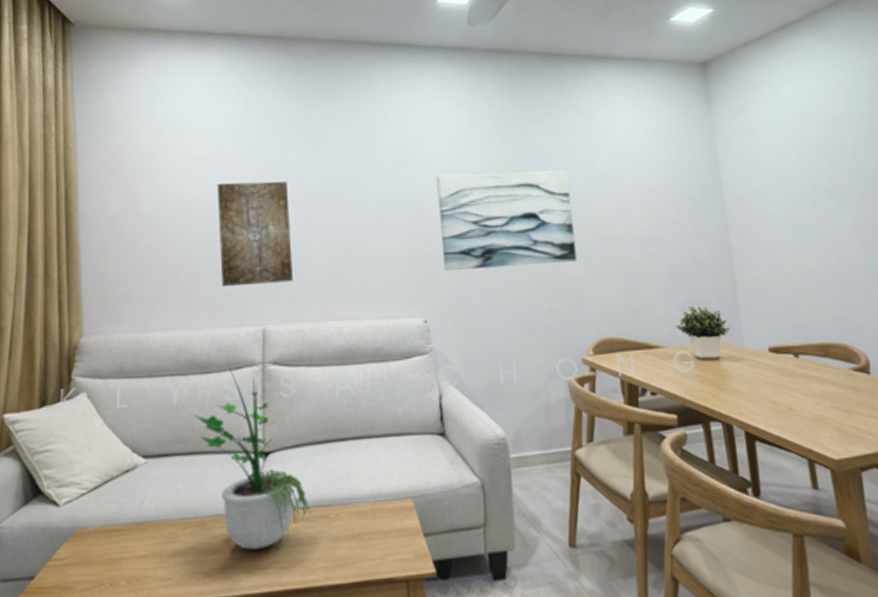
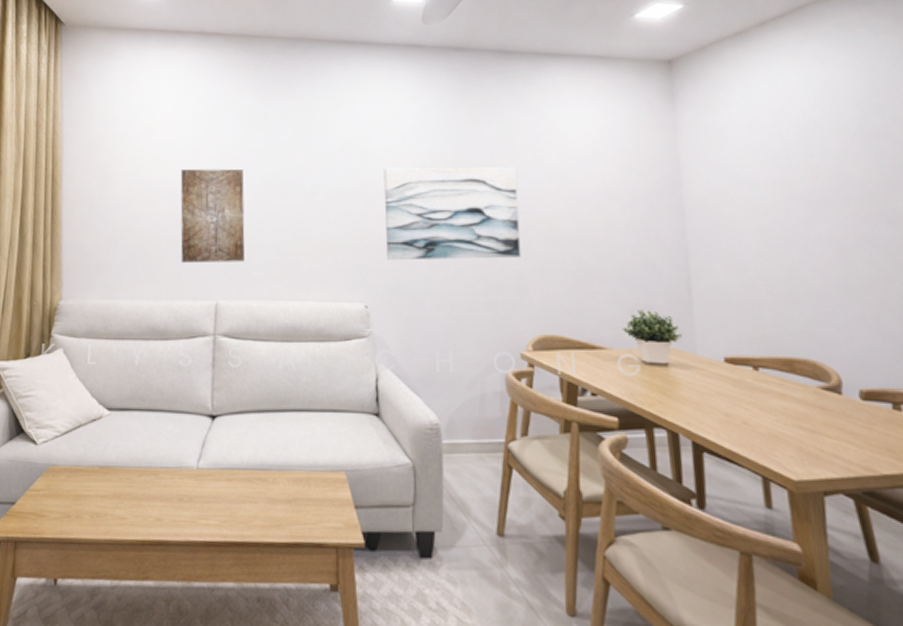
potted plant: present [194,368,310,550] -> none [152,336,250,502]

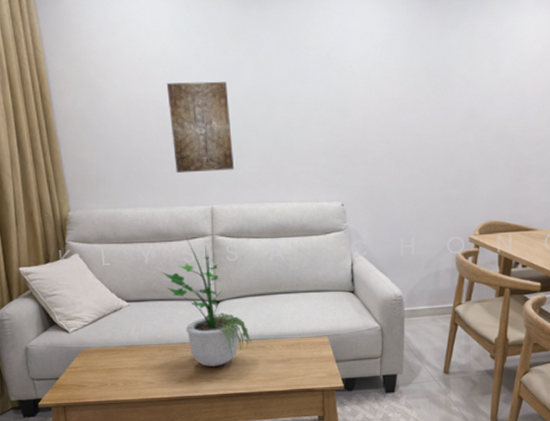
potted plant: none [152,336,250,502] -> present [162,237,251,367]
wall art: present [383,166,521,261] -> none [357,73,475,164]

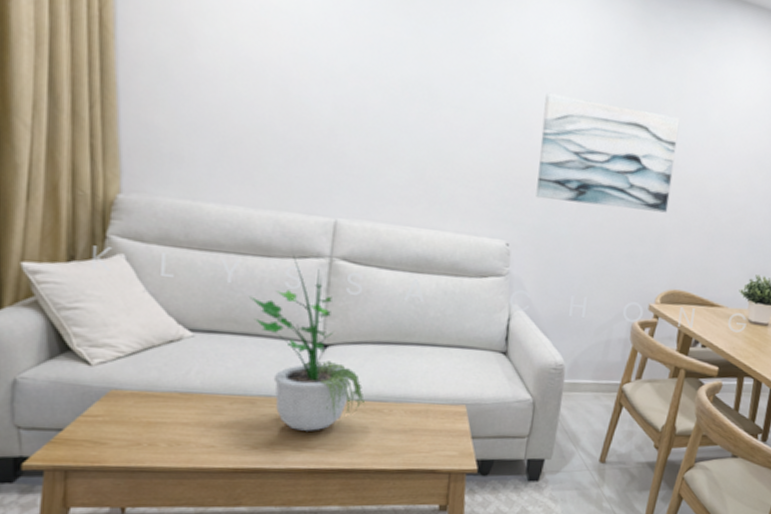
wall art: present [166,81,234,174] -> none [291,47,380,178]
wall art: none [357,73,475,164] -> present [536,92,680,213]

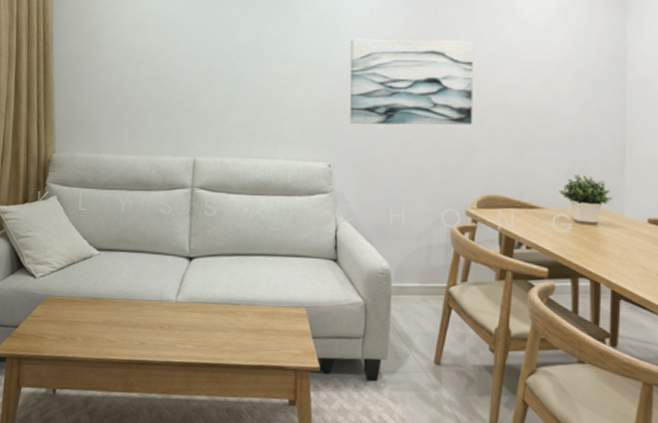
potted plant: present [250,255,364,431] -> none [137,188,222,330]

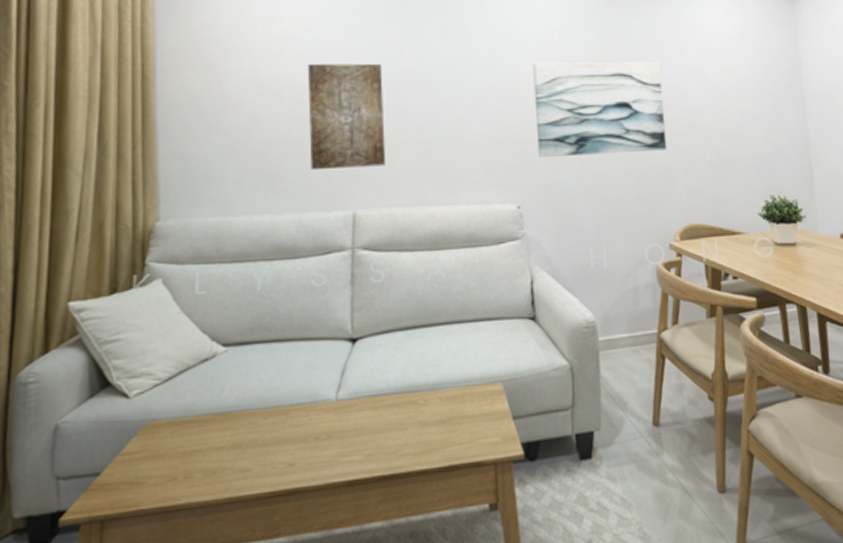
wall art: none [162,36,221,123] -> present [307,63,385,171]

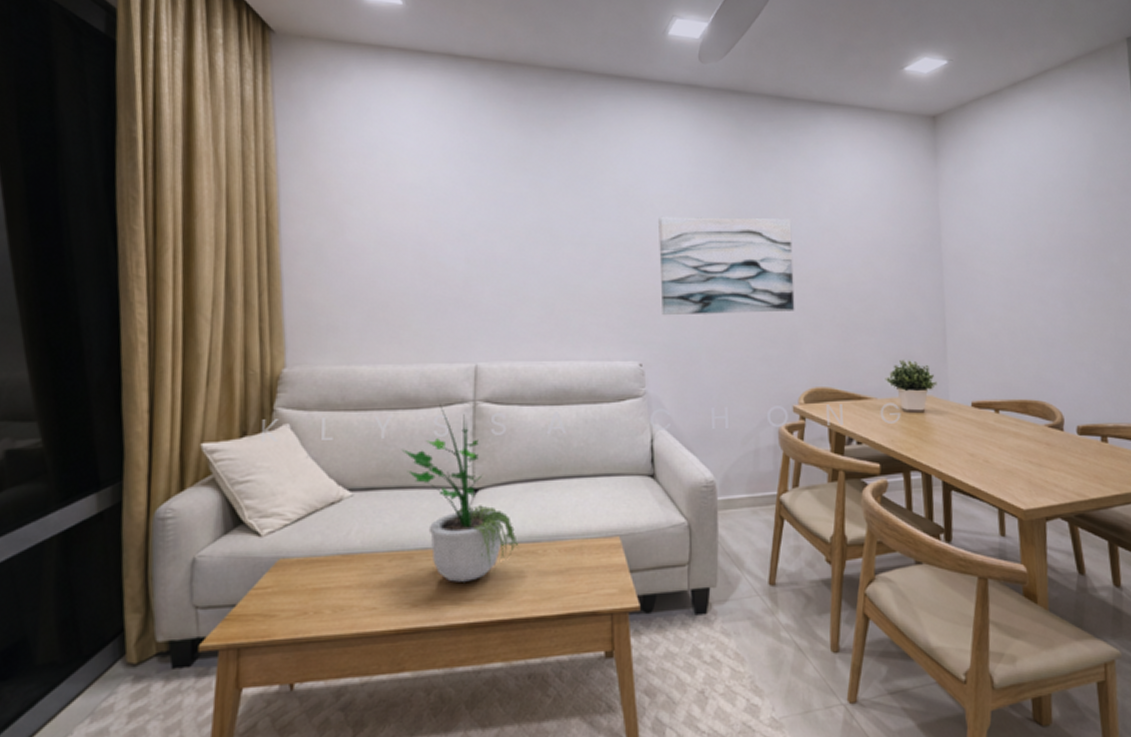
potted plant: none [279,253,398,438] -> present [402,404,518,582]
wall art: present [307,63,385,171] -> none [429,215,507,322]

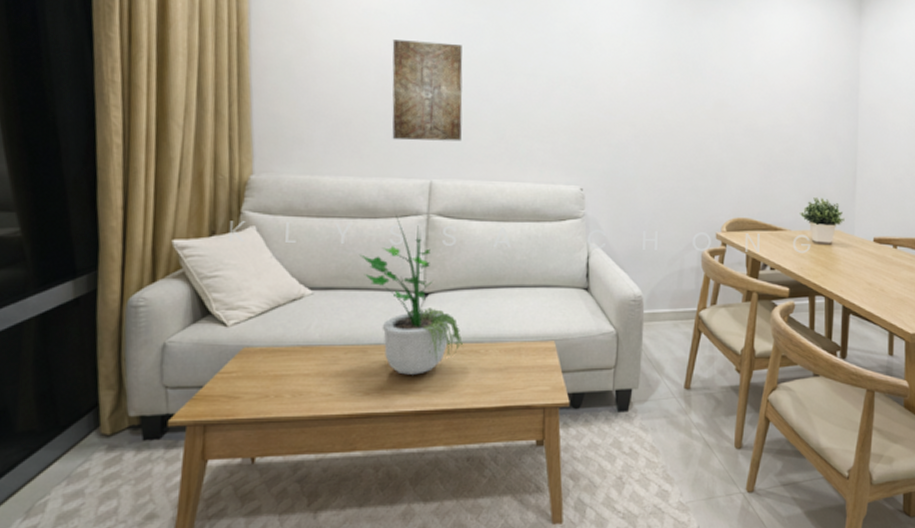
wall art: none [429,215,507,322] -> present [392,39,463,141]
wall art: present [658,216,795,316] -> none [603,54,726,148]

